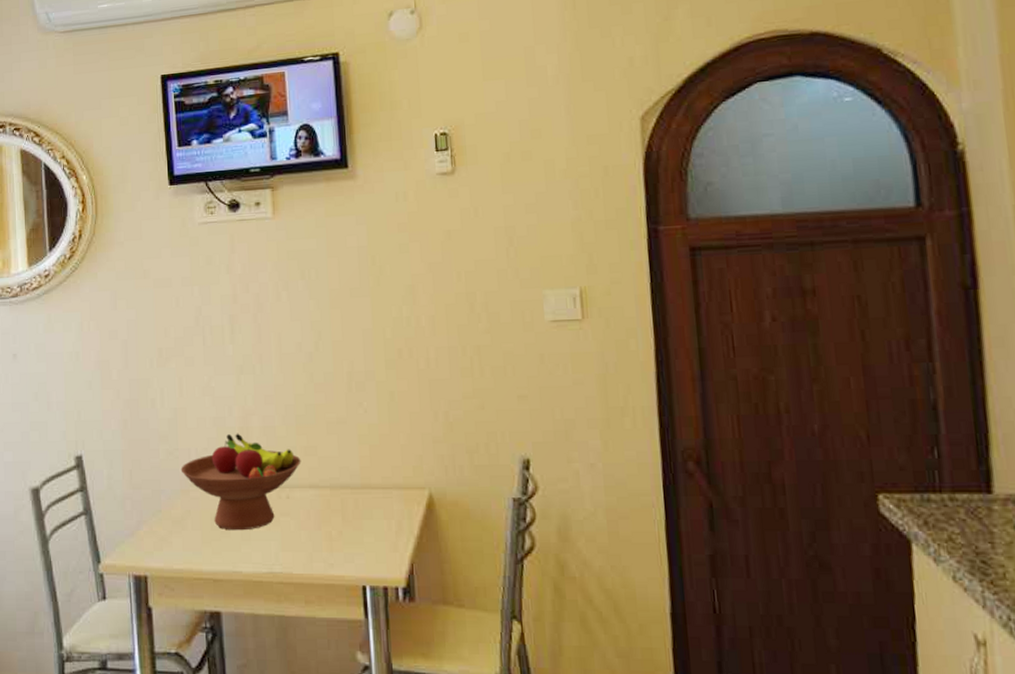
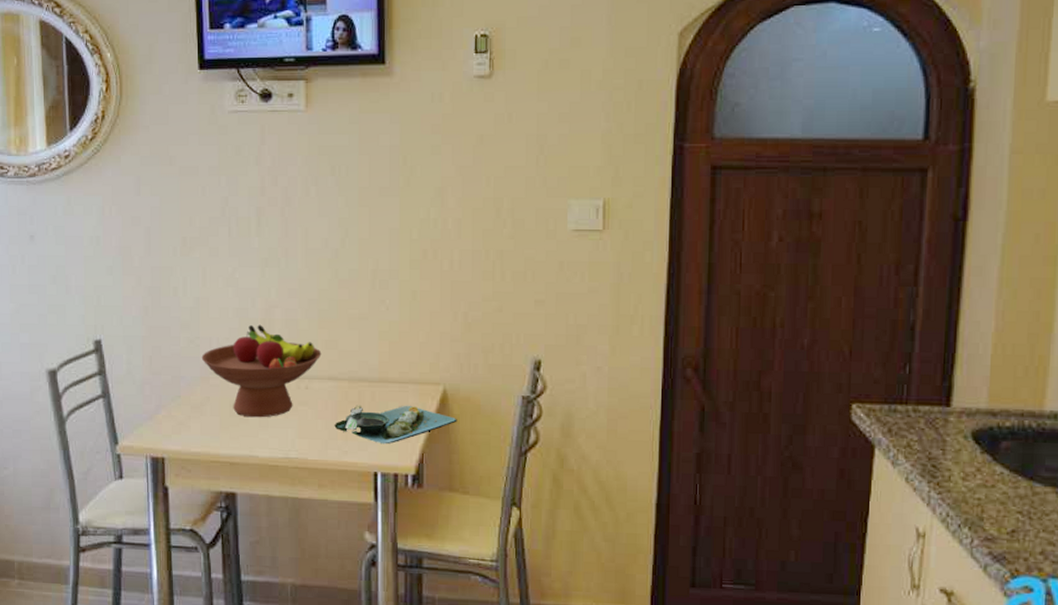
platter: none [318,512,446,555] -> present [334,405,457,445]

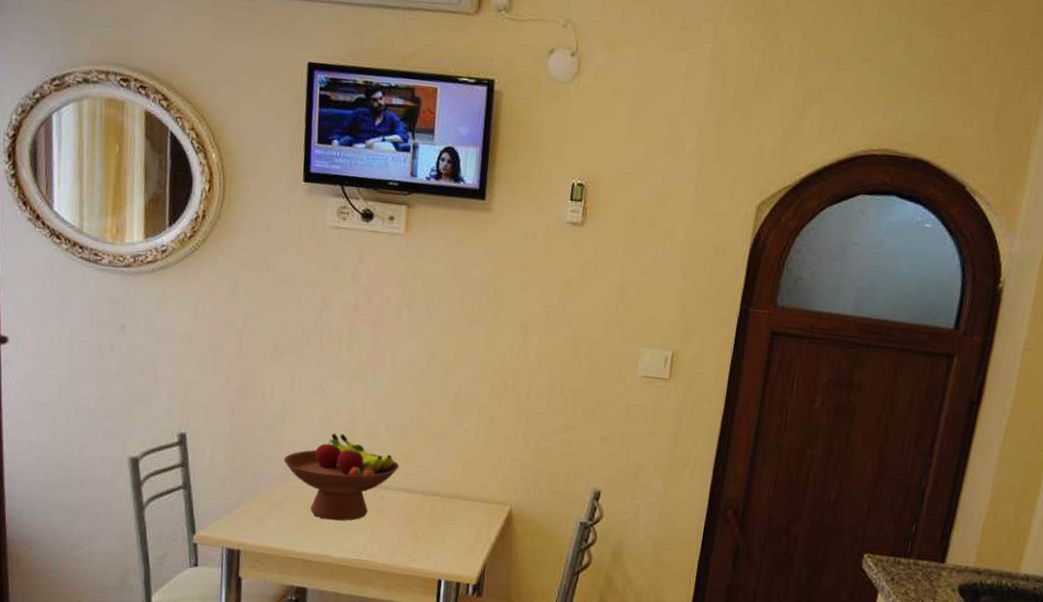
platter: present [334,405,457,445] -> none [405,517,519,555]

